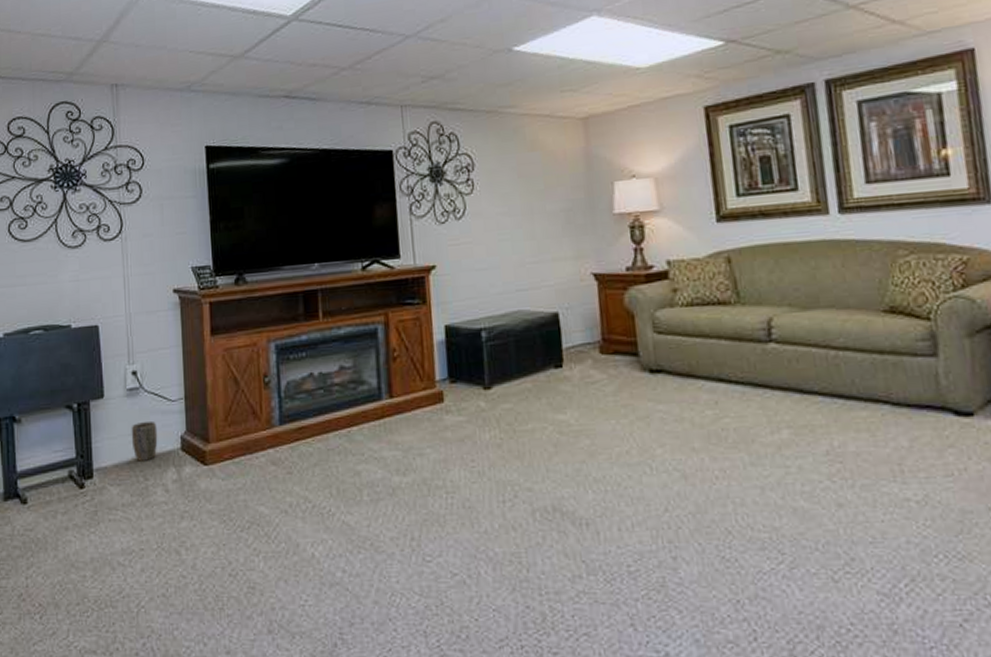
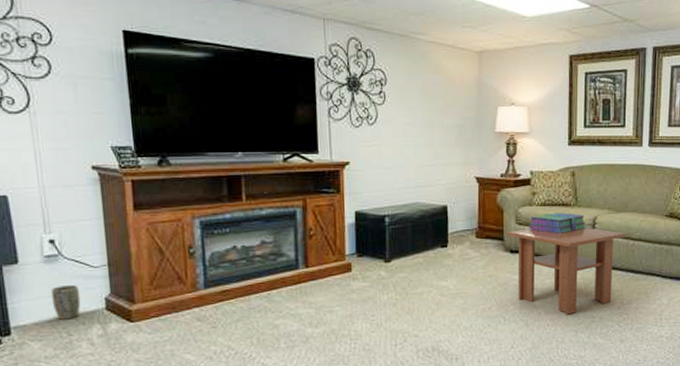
coffee table: none [643,333,822,463] -> present [507,227,626,315]
stack of books: none [672,313,757,344] -> present [529,212,586,234]

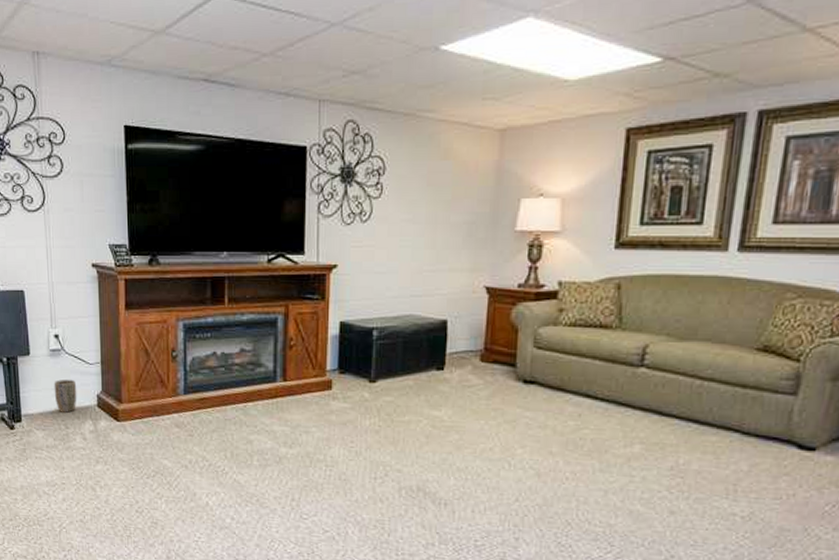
coffee table: present [507,227,626,315] -> none [521,354,691,469]
stack of books: present [529,212,586,234] -> none [551,335,632,364]

